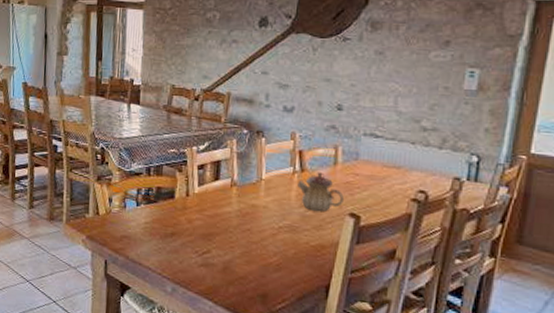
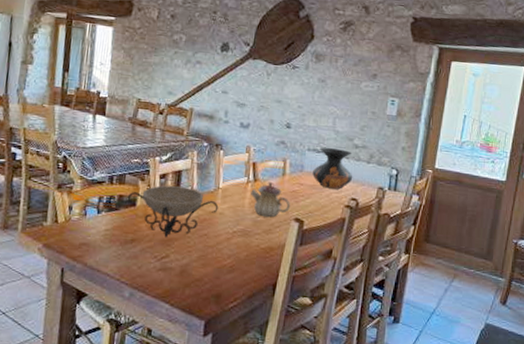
decorative bowl: none [165,176,262,233] -> present [127,185,219,238]
vase: none [370,132,421,180] -> present [313,147,353,189]

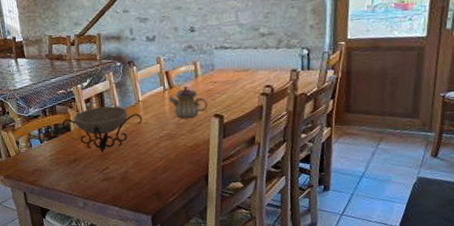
vase: present [313,147,353,189] -> none [224,40,264,81]

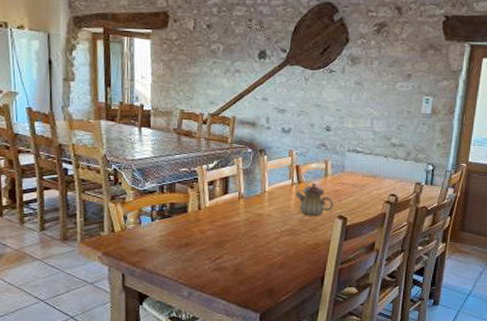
decorative bowl: present [61,106,143,153] -> none [178,192,266,241]

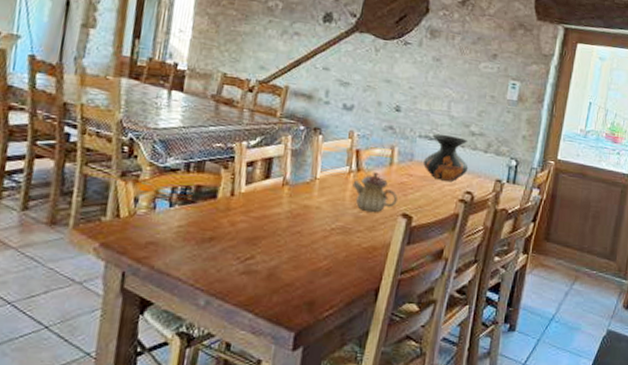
vase: none [353,148,392,187] -> present [423,134,469,181]

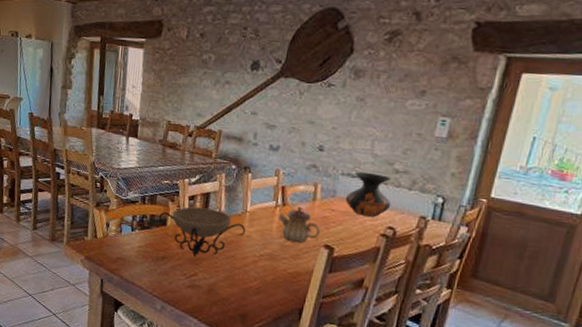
decorative bowl: none [206,174,315,236] -> present [158,206,246,257]

